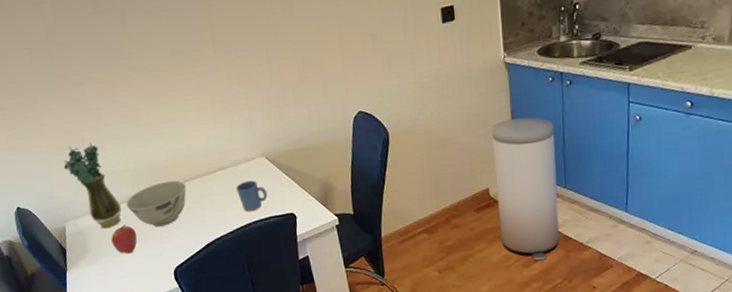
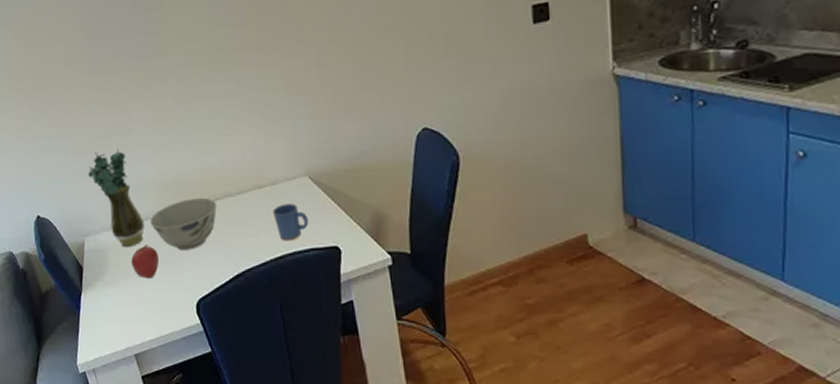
pedal bin: present [491,117,559,261] -> none [593,145,684,335]

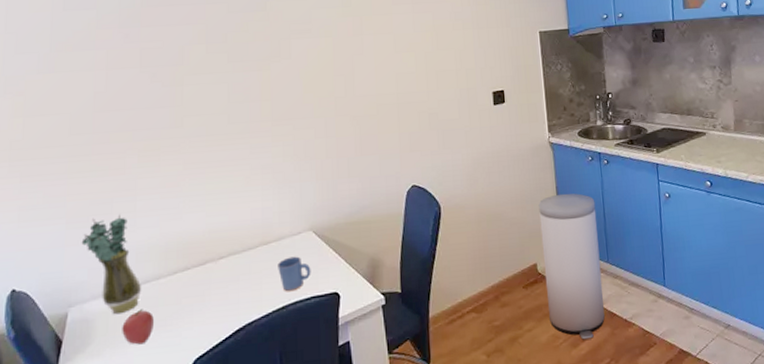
bowl: present [150,197,218,250] -> none [148,257,222,311]
pedal bin: none [593,145,684,335] -> present [538,193,605,340]

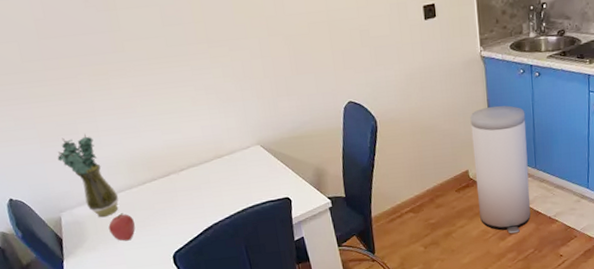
mug: present [278,256,311,291] -> none [233,167,264,197]

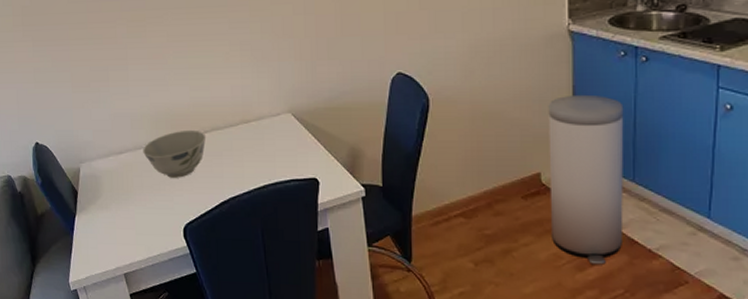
vase: present [57,134,119,217] -> none [85,82,138,173]
fruit: present [108,213,136,241] -> none [124,172,150,204]
bowl: none [123,169,184,214] -> present [143,129,207,178]

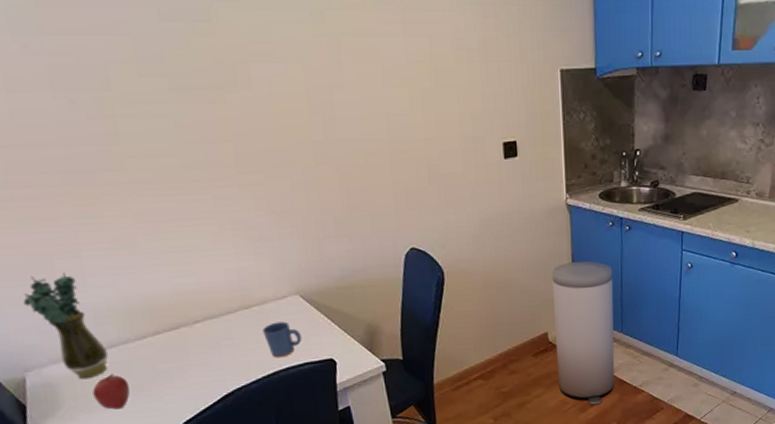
vase: none [85,82,138,173] -> present [23,272,109,378]
fruit: none [124,172,150,204] -> present [92,374,130,410]
bowl: present [143,129,207,178] -> none [114,320,199,376]
mug: none [258,138,291,171] -> present [263,321,302,357]

